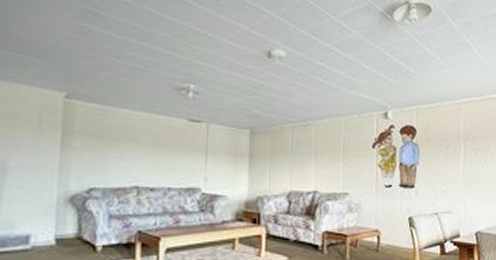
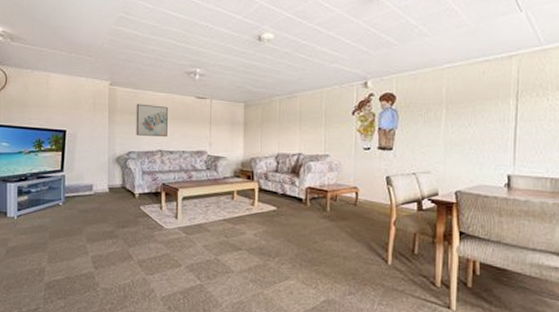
wall art: none [101,124,149,170] -> present [136,104,168,138]

